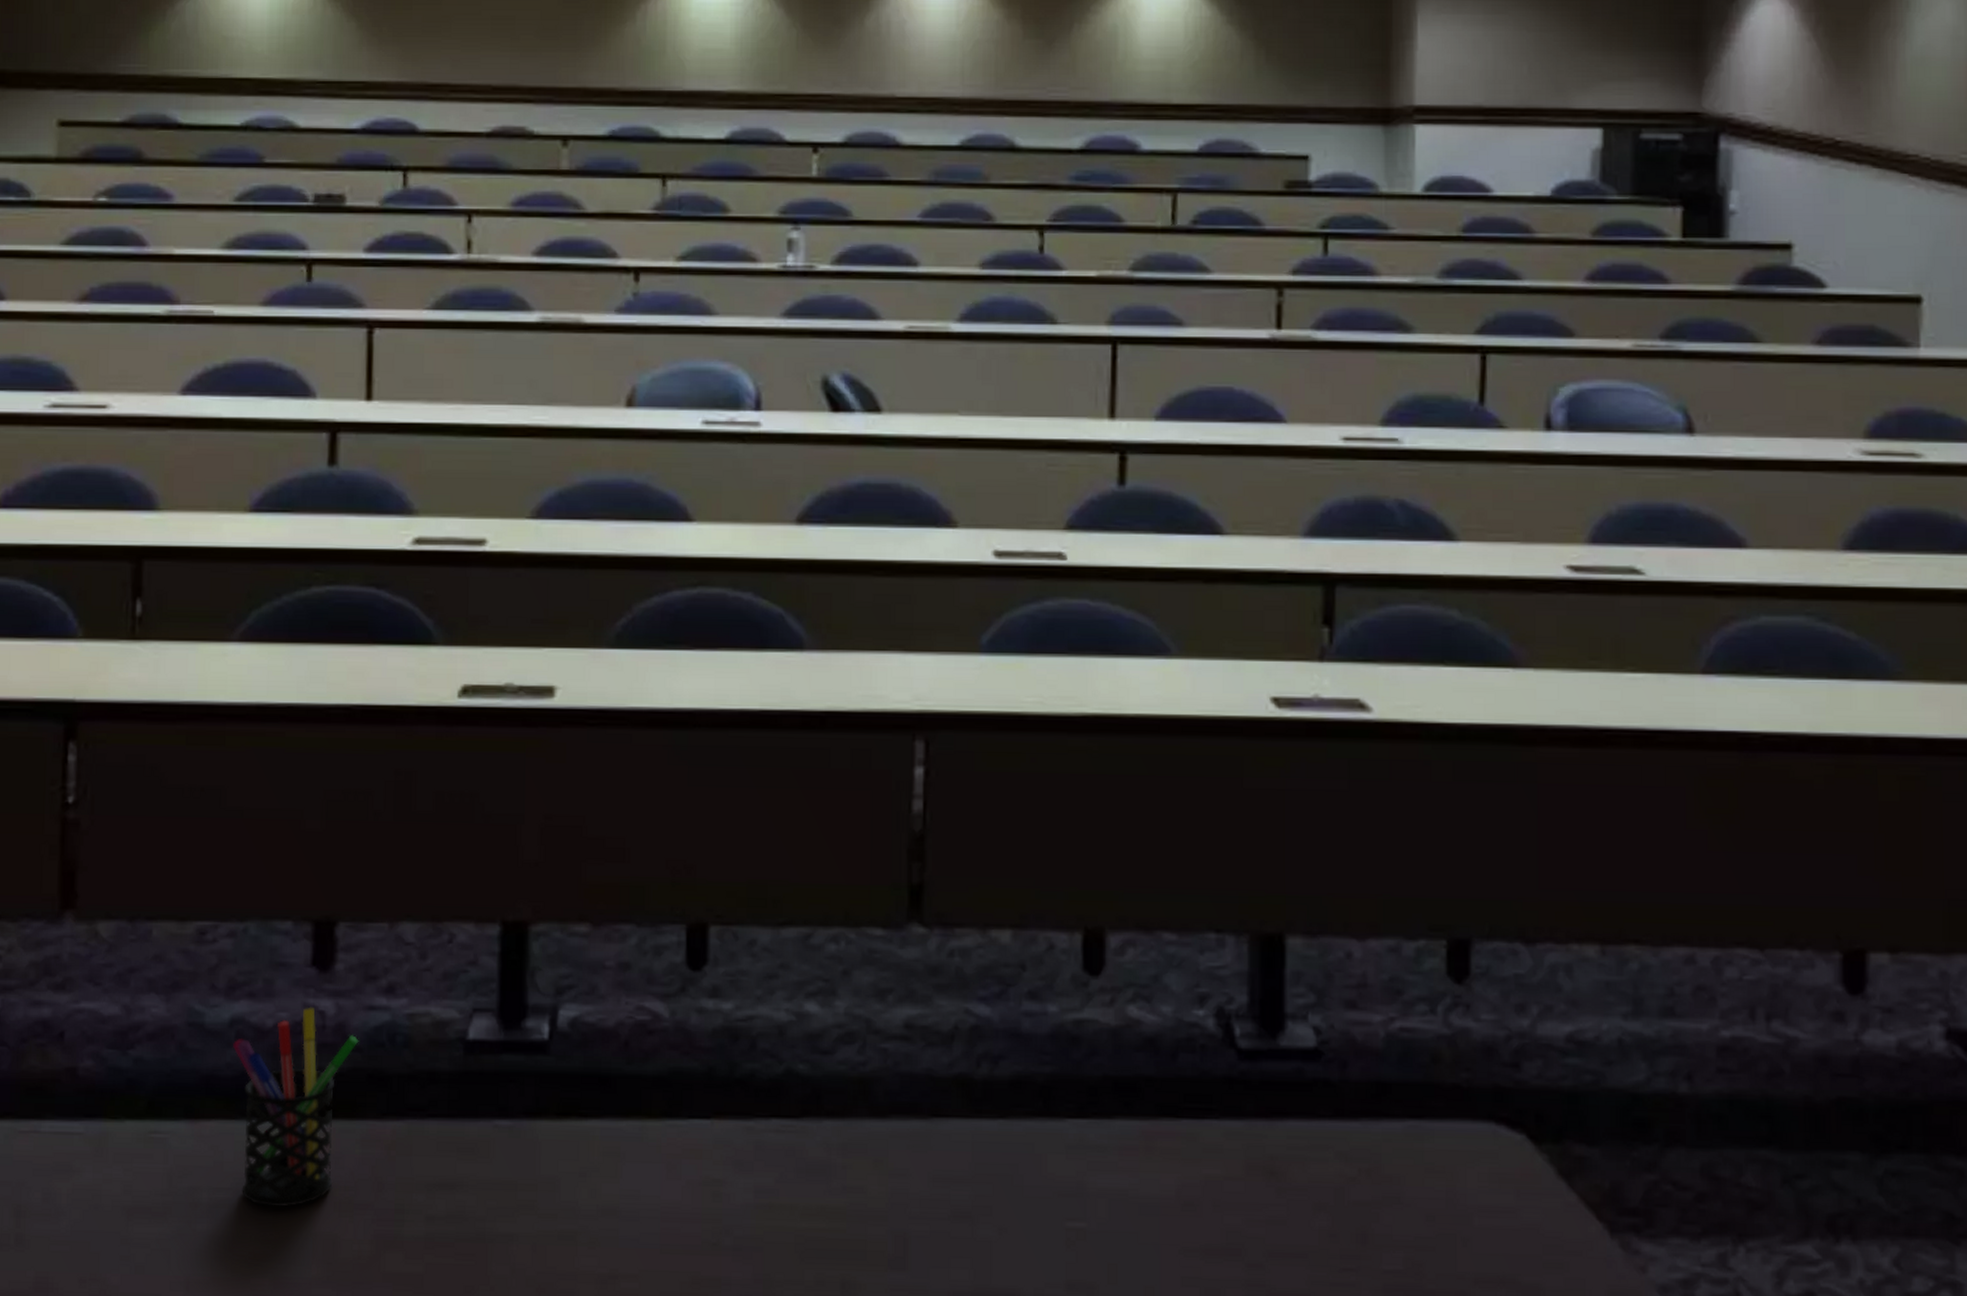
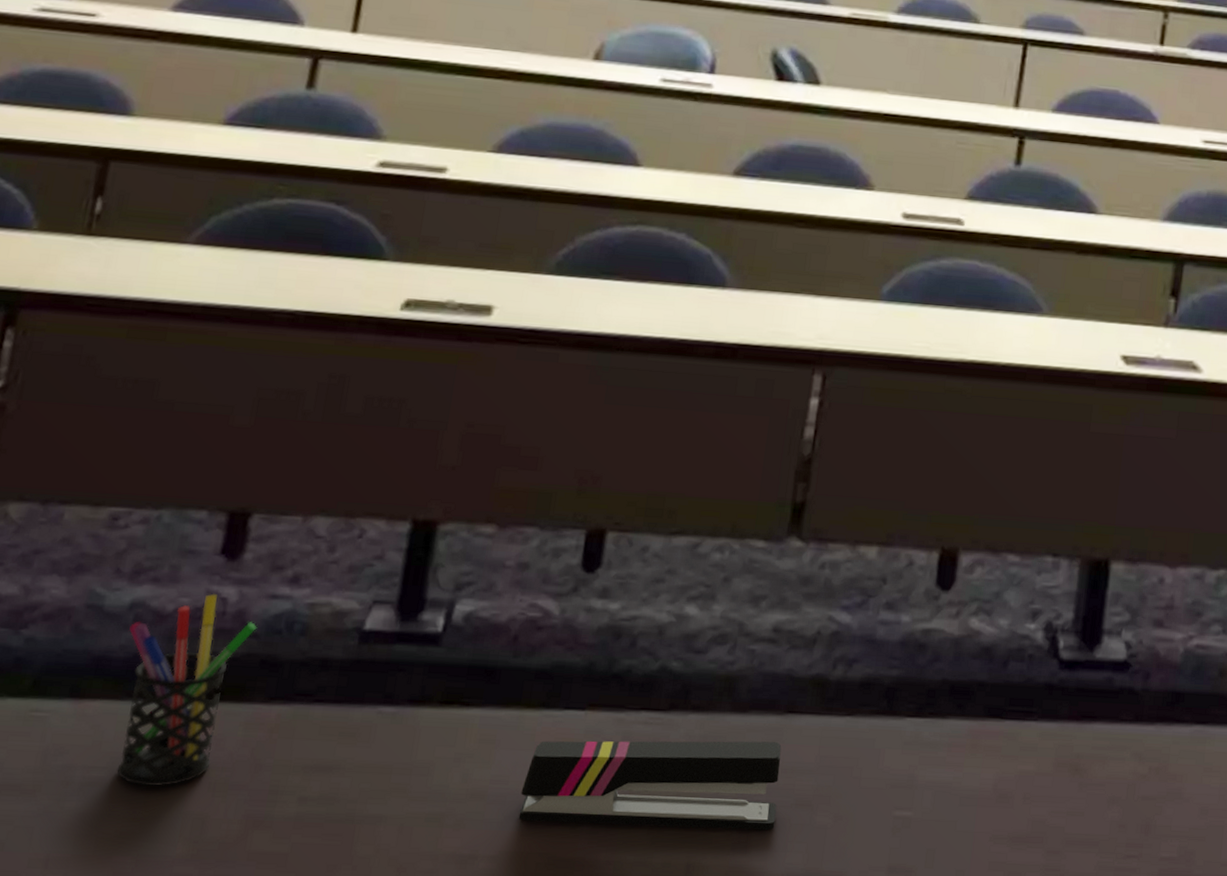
stapler: none [654,1147,933,1245] -> present [518,741,782,831]

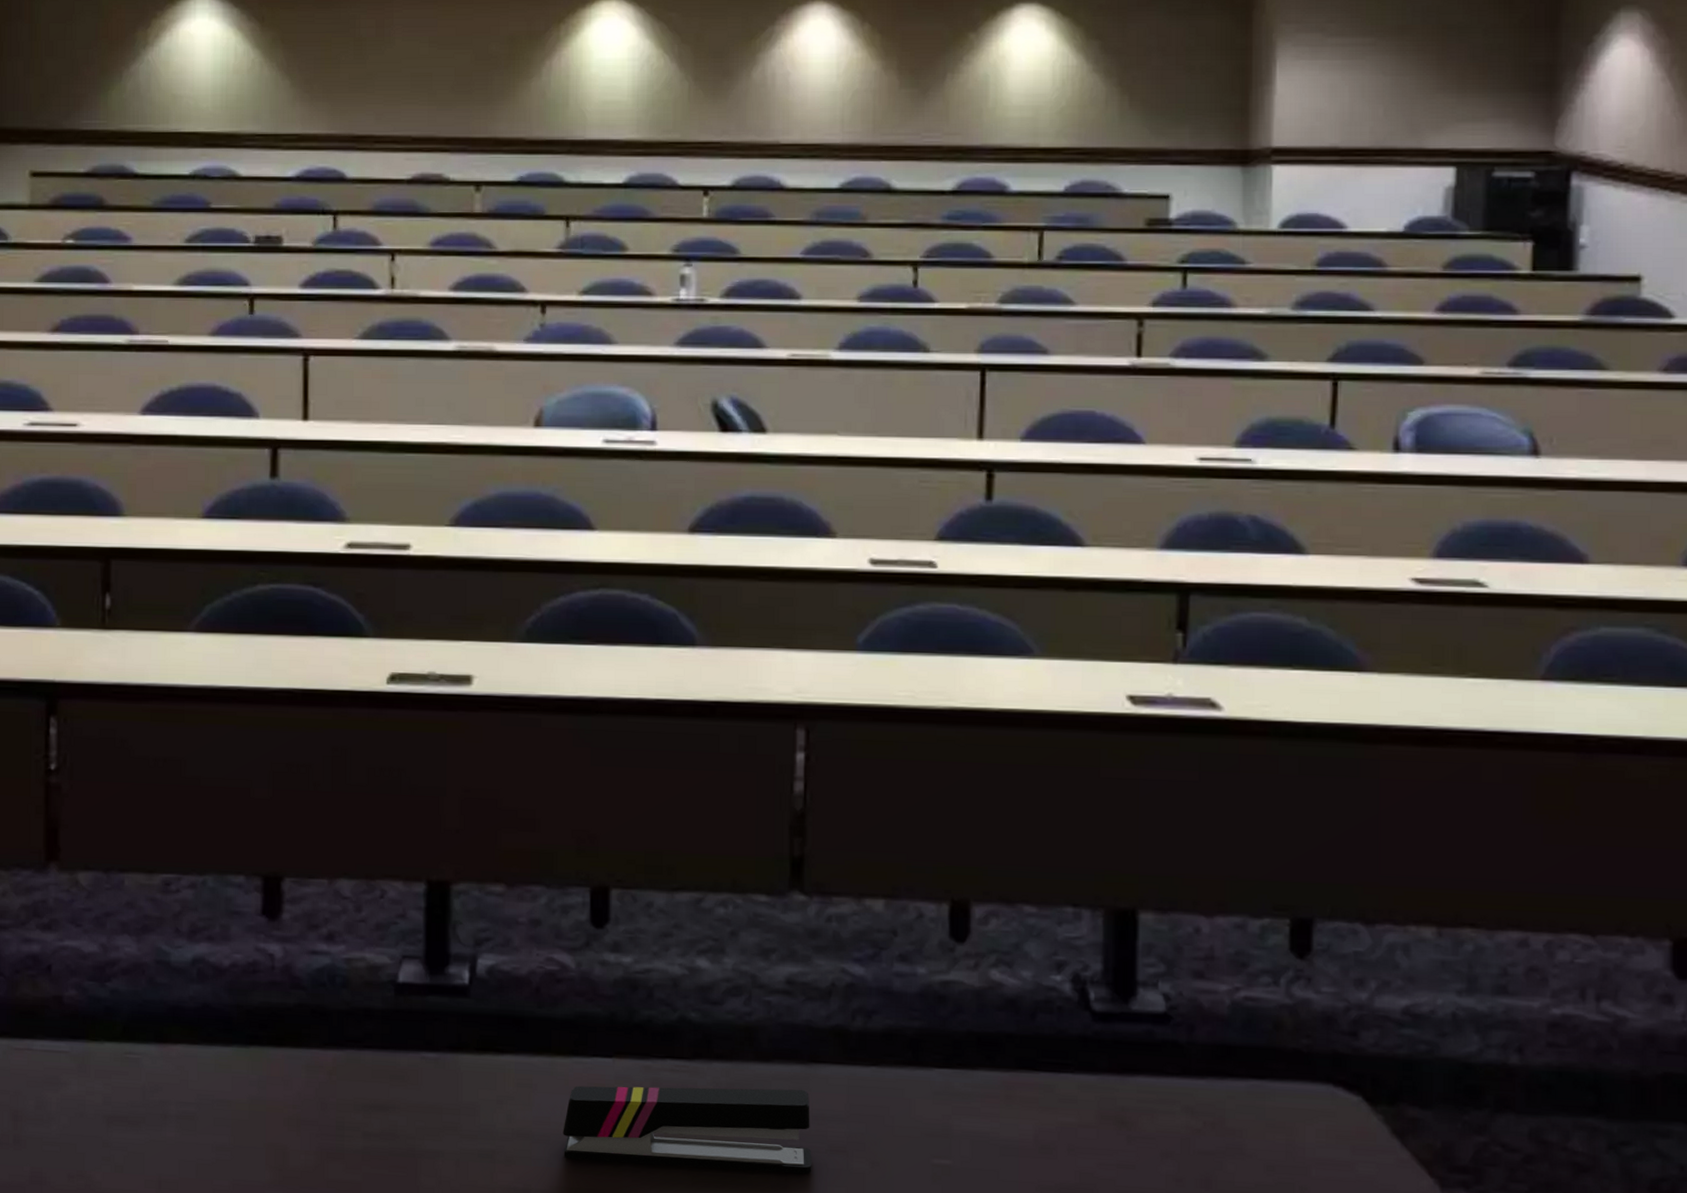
pen holder: present [117,593,257,787] -> none [195,950,304,1121]

